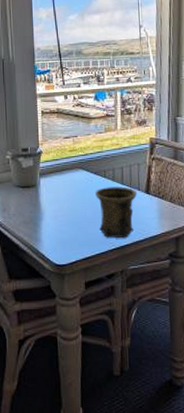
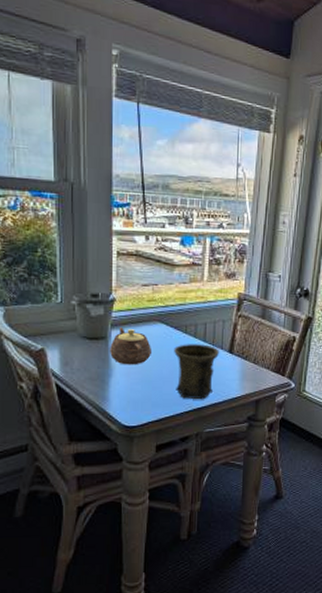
teapot: none [40,176,75,209] -> present [110,328,151,365]

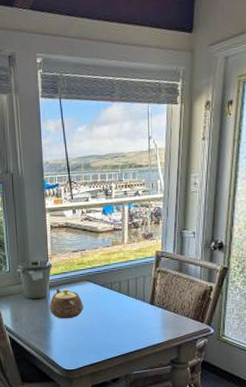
mug: present [174,344,220,400] -> none [102,298,143,346]

